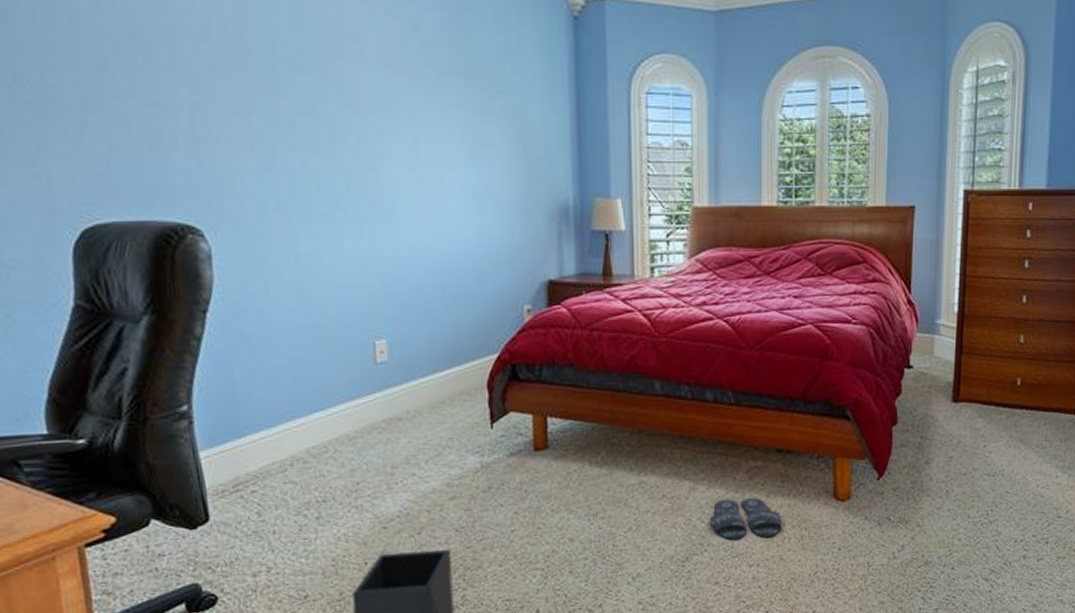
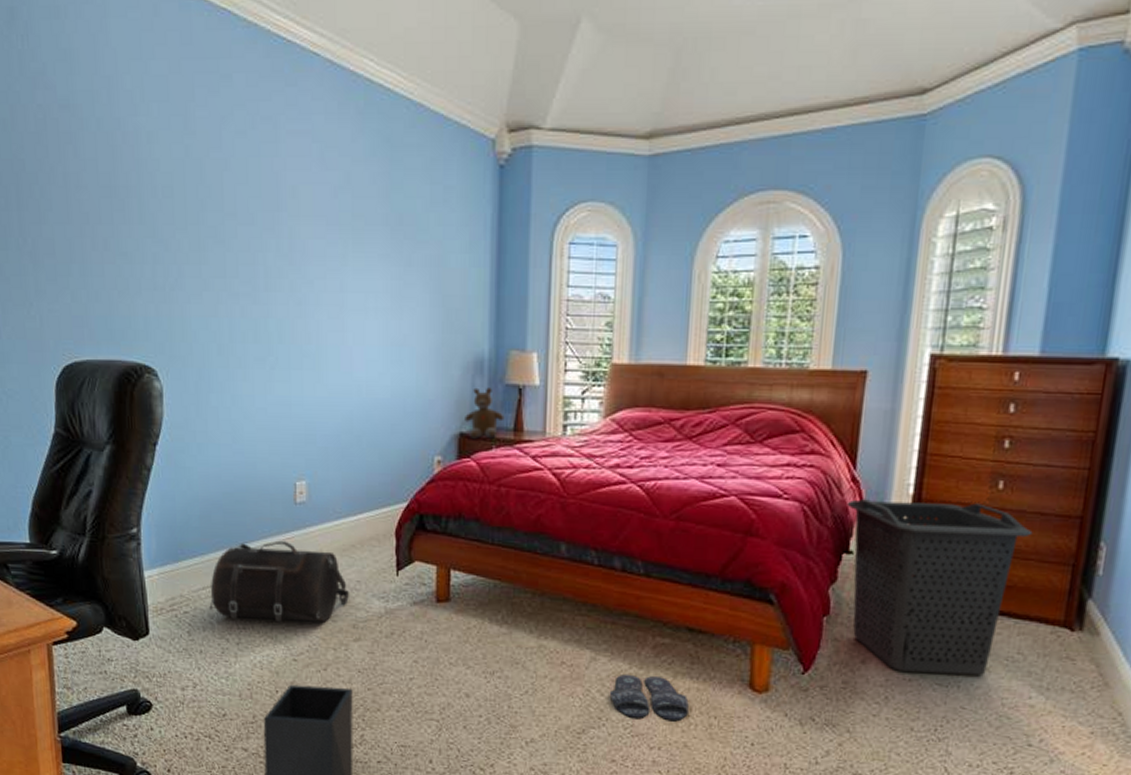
duffel bag: none [281,403,441,493] -> present [209,540,349,623]
stuffed bear: none [553,234,593,285] -> present [465,387,505,439]
laundry basket: none [905,316,1050,468] -> present [847,499,1033,675]

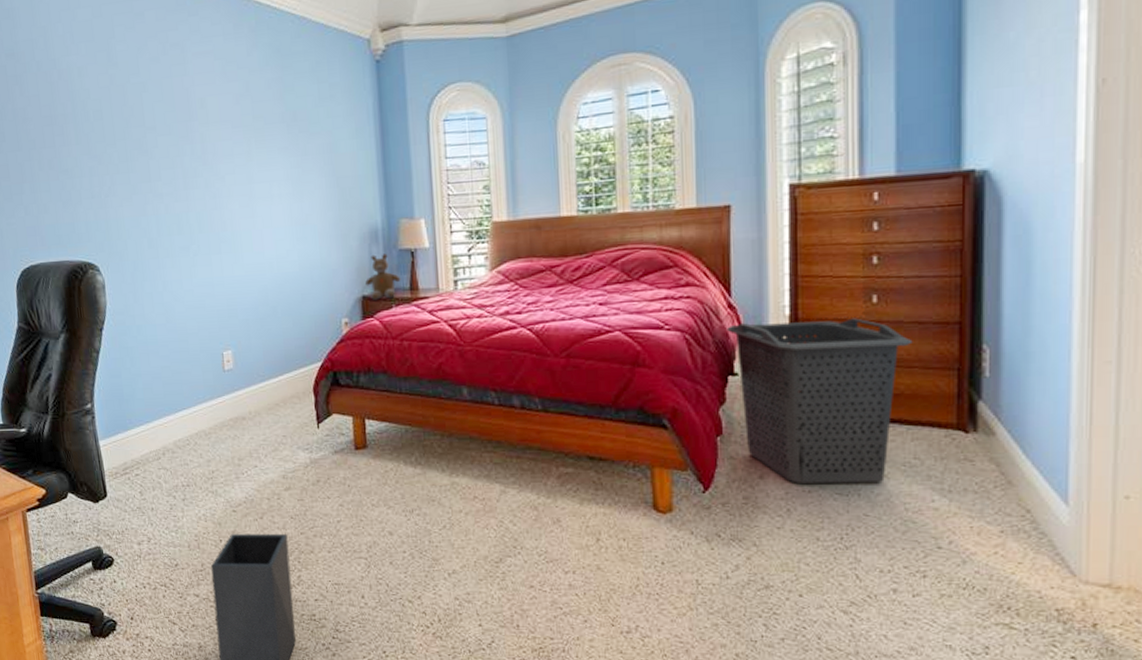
duffel bag: present [209,540,349,623] -> none [156,404,277,478]
slippers: present [609,673,689,722] -> none [521,503,598,546]

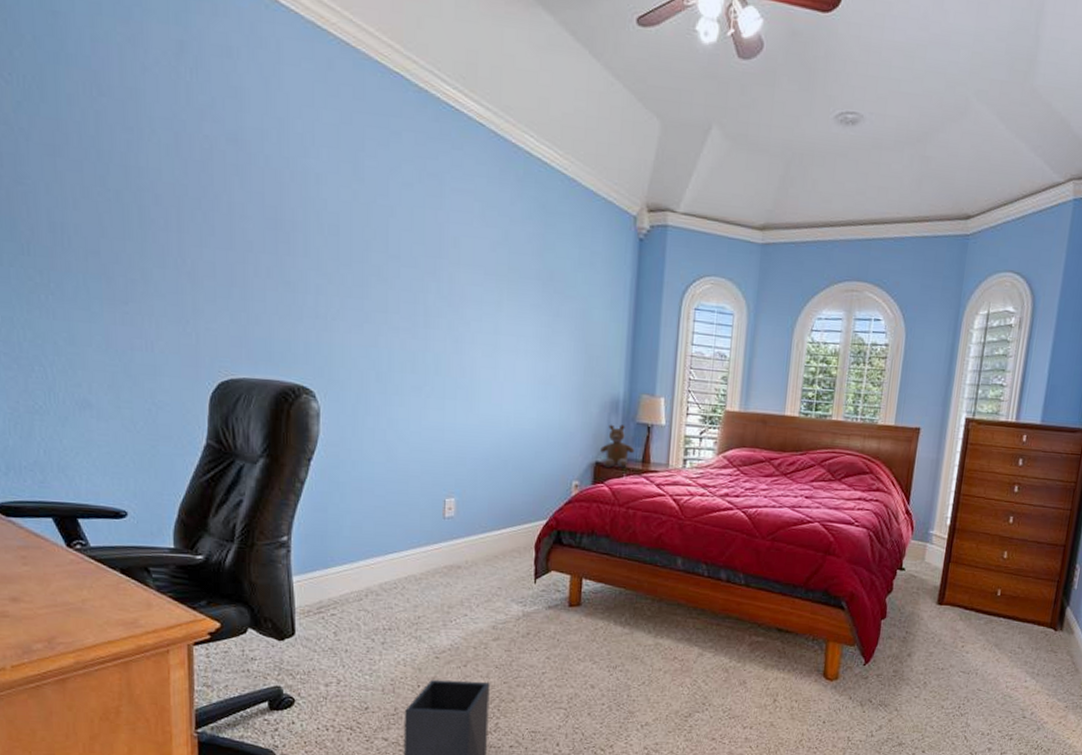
laundry basket: present [726,318,913,485] -> none [901,528,1032,665]

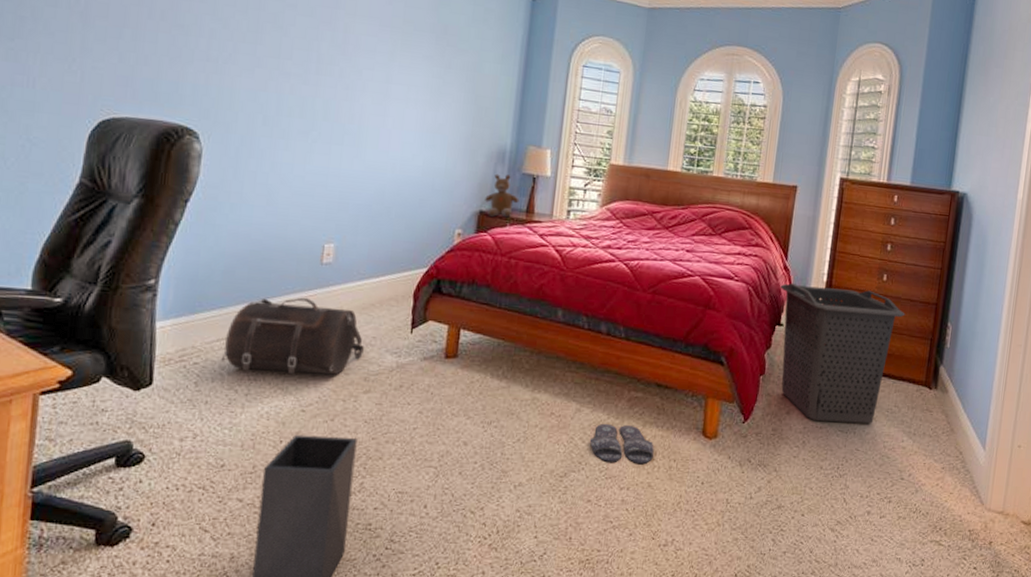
duffel bag: none [356,550,490,624] -> present [221,297,364,375]
slippers: none [712,666,776,705] -> present [589,423,654,465]
laundry basket: none [901,528,1032,665] -> present [780,283,905,424]

